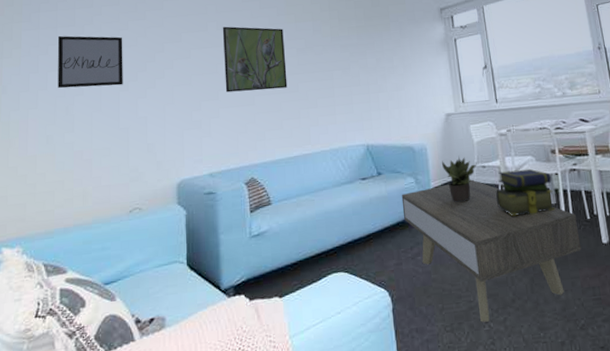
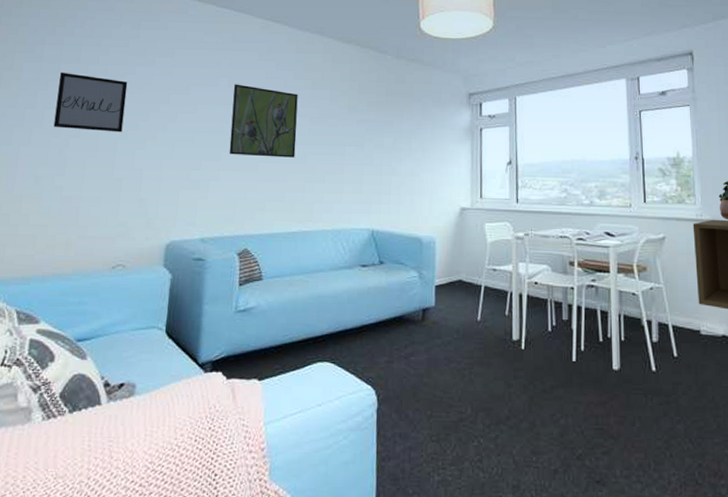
coffee table: present [401,179,582,323] -> none [401,282,589,437]
potted plant: present [442,156,477,203] -> none [450,255,488,305]
stack of books: present [496,168,555,216] -> none [504,277,566,328]

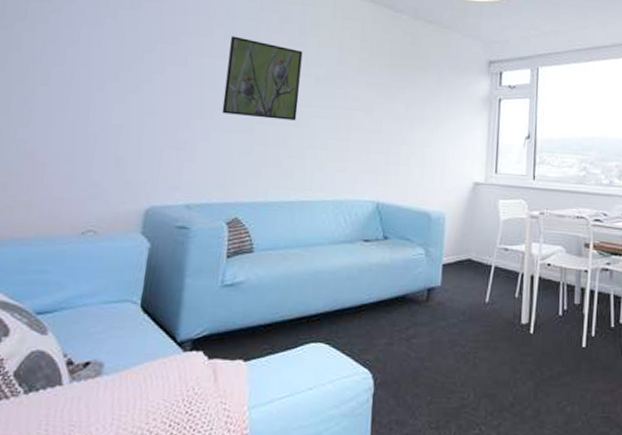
wall art: present [53,71,128,133] -> none [18,10,109,83]

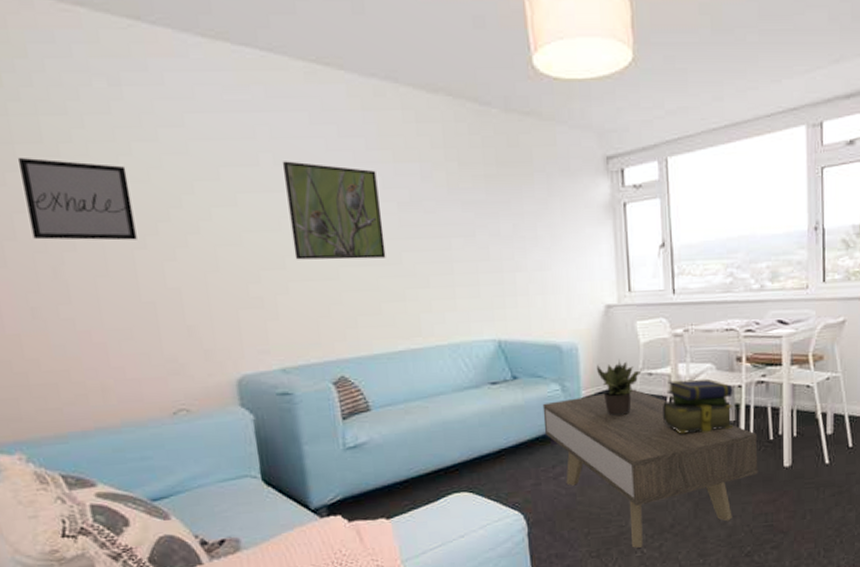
wall art: none [18,10,109,83] -> present [17,157,137,241]
coffee table: none [405,261,599,424] -> present [542,389,758,548]
potted plant: none [459,233,499,286] -> present [597,360,642,416]
stack of books: none [514,258,580,312] -> present [663,378,733,434]

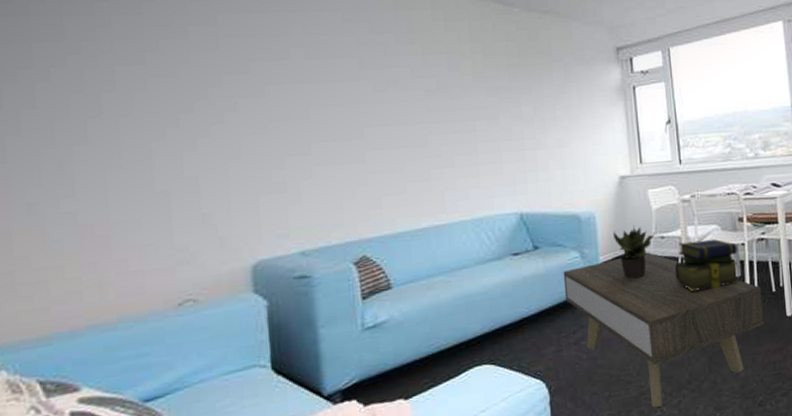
wall art: present [17,157,137,241] -> none [33,54,156,134]
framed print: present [282,161,386,260] -> none [313,55,412,145]

